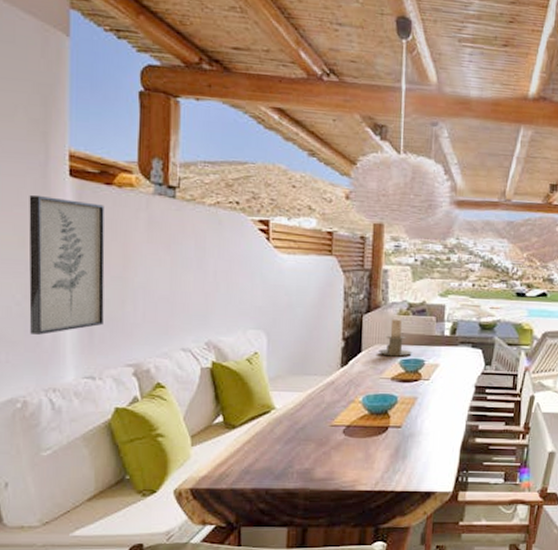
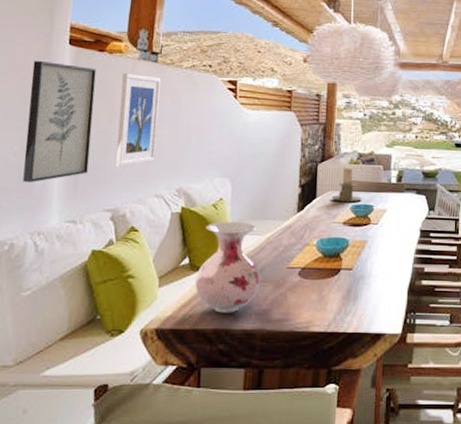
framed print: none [134,210,181,318] -> present [116,73,161,167]
vase: none [231,377,301,472] -> present [195,222,260,313]

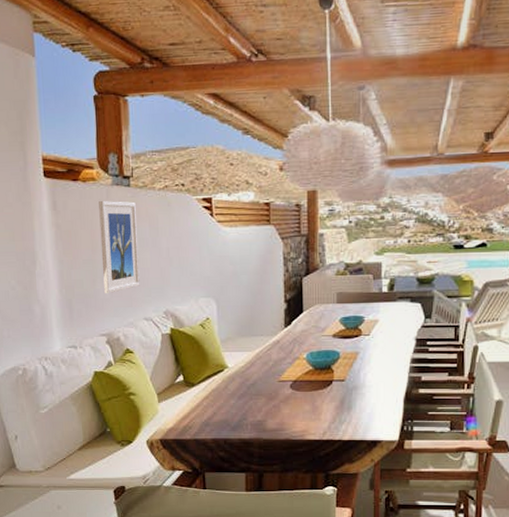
wall art: present [23,61,97,182] -> none [14,196,80,313]
vase: present [195,222,260,313] -> none [191,340,253,424]
candle holder: present [332,167,362,203] -> none [319,279,351,315]

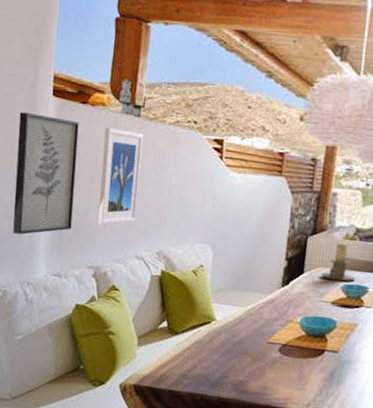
wall art: none [14,196,80,313] -> present [13,112,79,235]
candle holder: none [319,279,351,315] -> present [321,243,356,282]

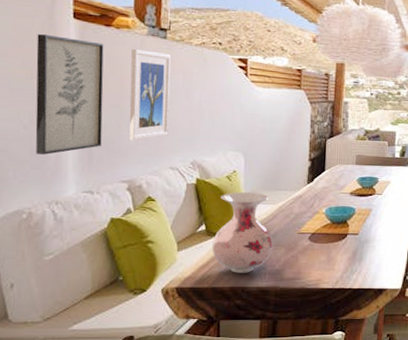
vase: none [172,288,238,380] -> present [212,192,273,273]
candle holder: present [321,243,356,282] -> none [339,143,368,175]

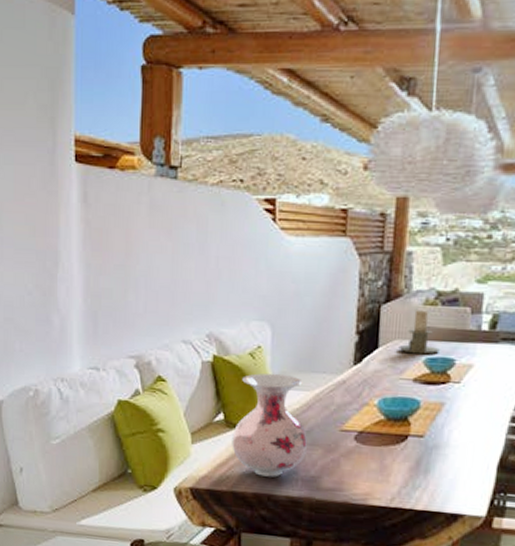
wall art: present [35,34,104,155] -> none [39,184,108,324]
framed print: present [129,48,171,140] -> none [136,194,183,307]
candle holder: none [339,143,368,175] -> present [399,310,440,355]

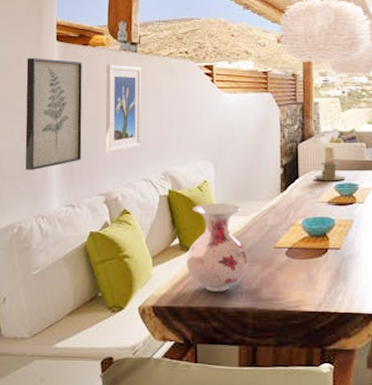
wall art: none [39,184,108,324] -> present [25,58,83,170]
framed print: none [136,194,183,307] -> present [105,64,142,153]

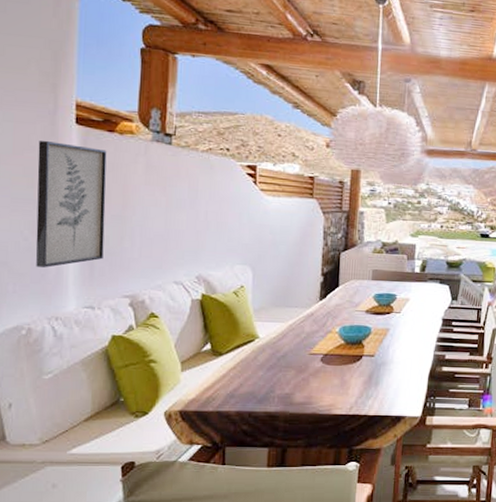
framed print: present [105,64,142,153] -> none [132,155,176,253]
vase: present [186,203,248,292] -> none [218,309,282,397]
candle holder: present [314,146,346,182] -> none [354,256,385,292]

